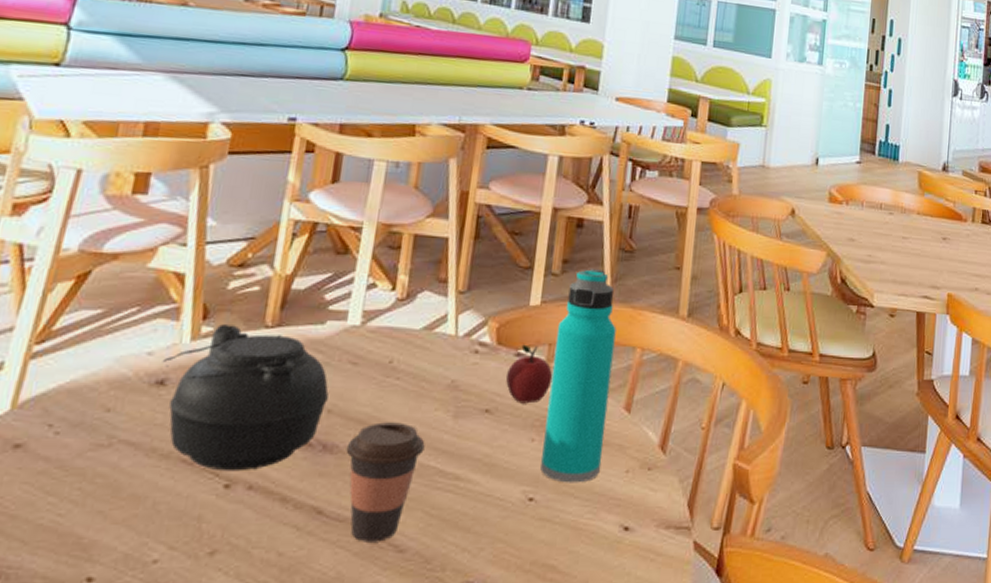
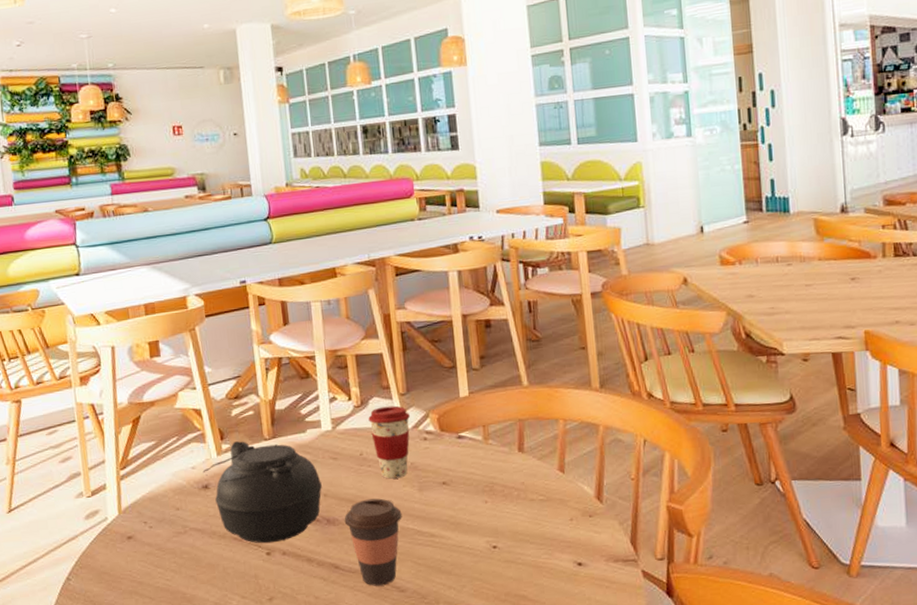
coffee cup: none [409,304,465,399] -> present [368,405,411,479]
apple: present [506,344,553,404] -> none [453,428,492,475]
water bottle: present [540,269,616,483] -> none [487,359,548,533]

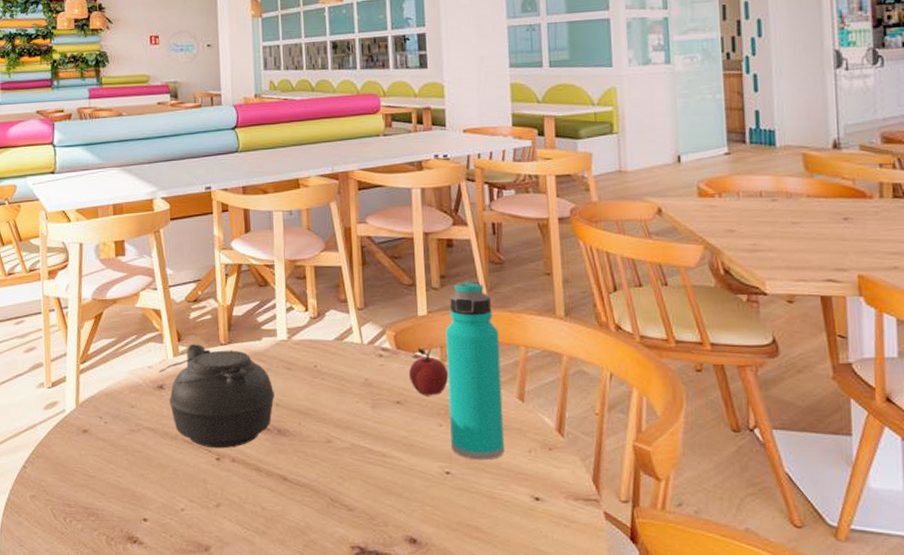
coffee cup: present [344,498,402,586] -> none [295,412,354,502]
coffee cup: present [368,405,411,479] -> none [324,320,367,394]
apple: none [453,428,492,475] -> present [409,348,449,396]
water bottle: none [487,359,548,533] -> present [445,281,505,461]

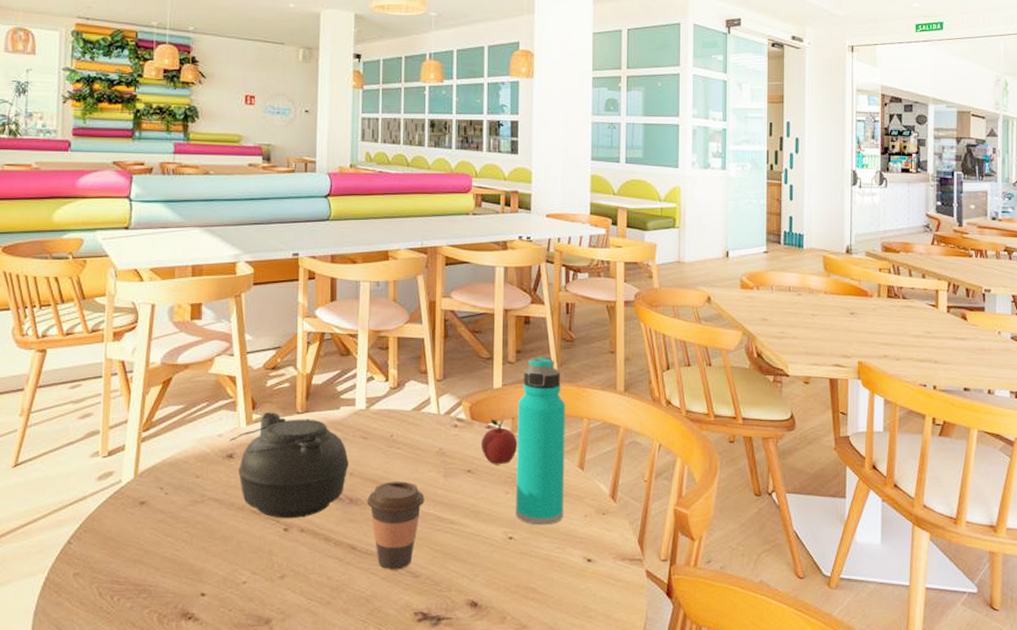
coffee cup: none [295,412,354,502] -> present [367,481,425,570]

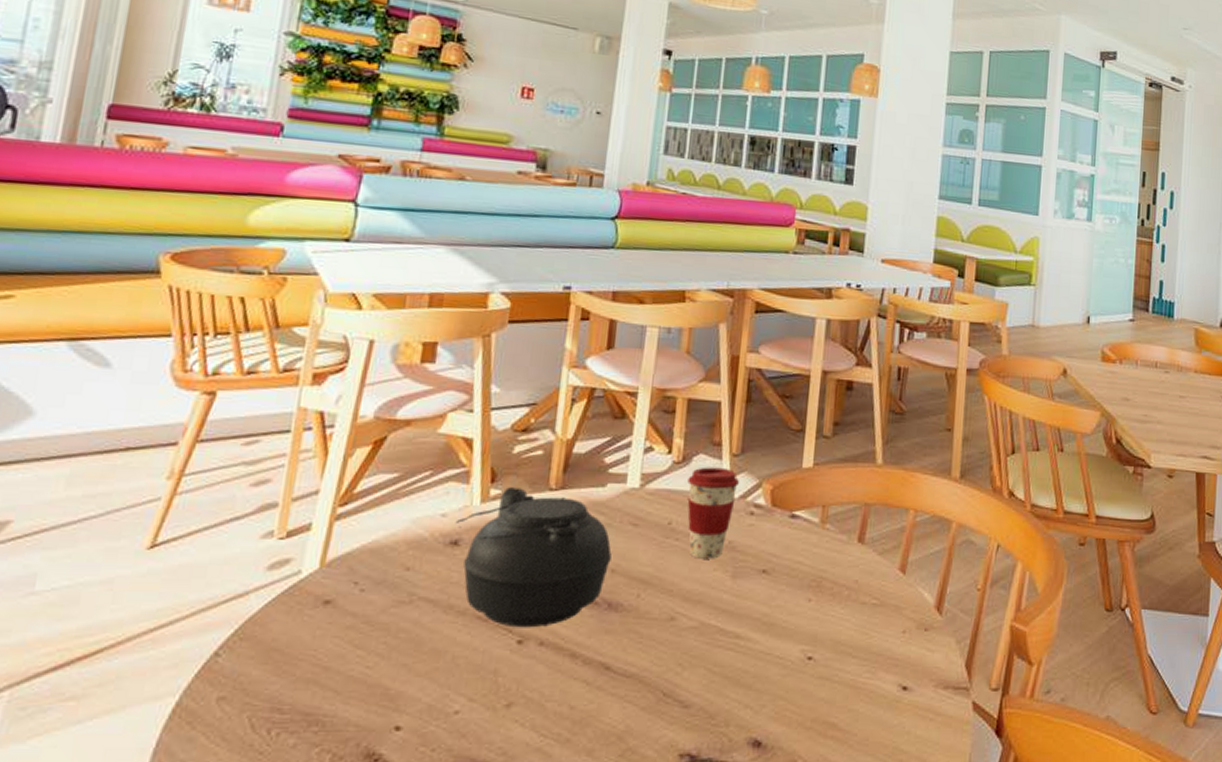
coffee cup: present [367,481,425,570] -> none [630,582,706,698]
coffee cup: none [403,390,444,463] -> present [687,467,740,559]
apple: present [481,419,518,465] -> none [782,506,828,565]
water bottle: present [516,357,565,526] -> none [818,431,889,643]

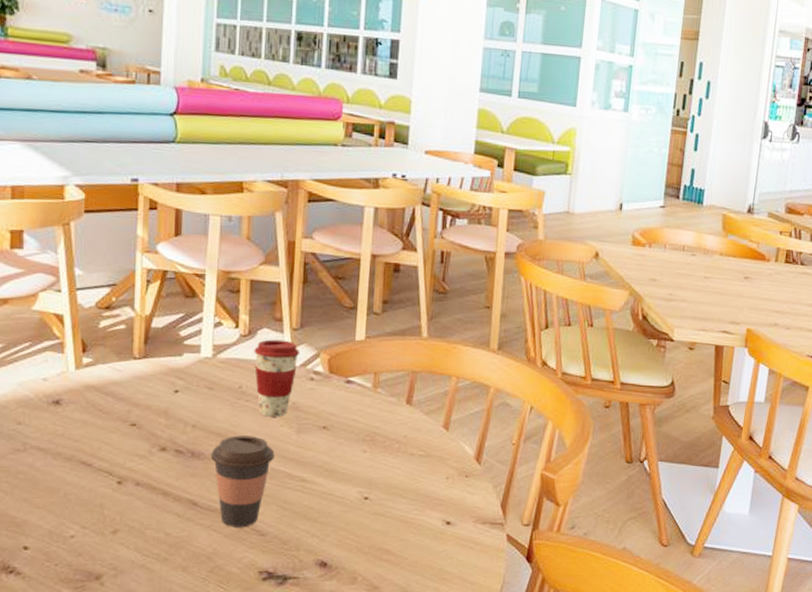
teapot: present [455,487,612,628] -> none [55,356,192,472]
coffee cup: none [630,582,706,698] -> present [210,435,275,528]

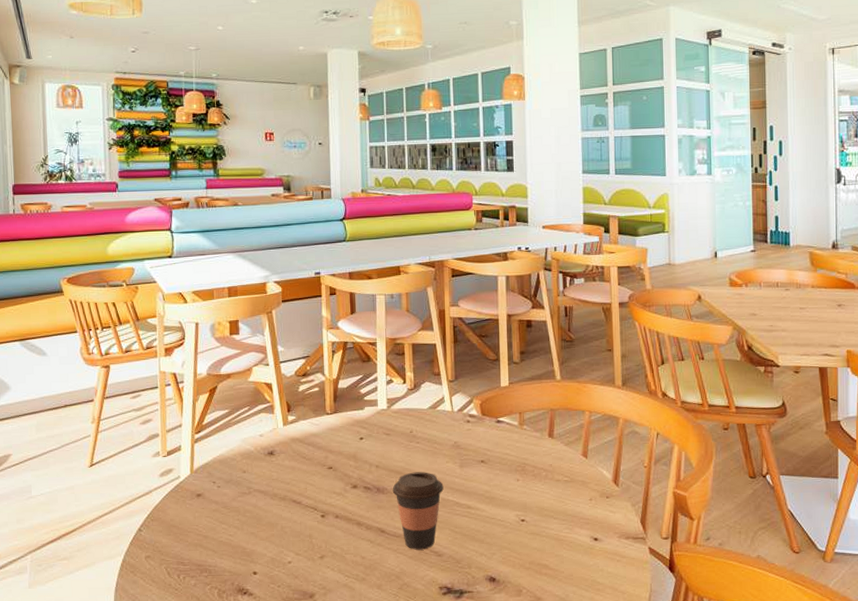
coffee cup: present [254,339,301,417] -> none [420,390,457,455]

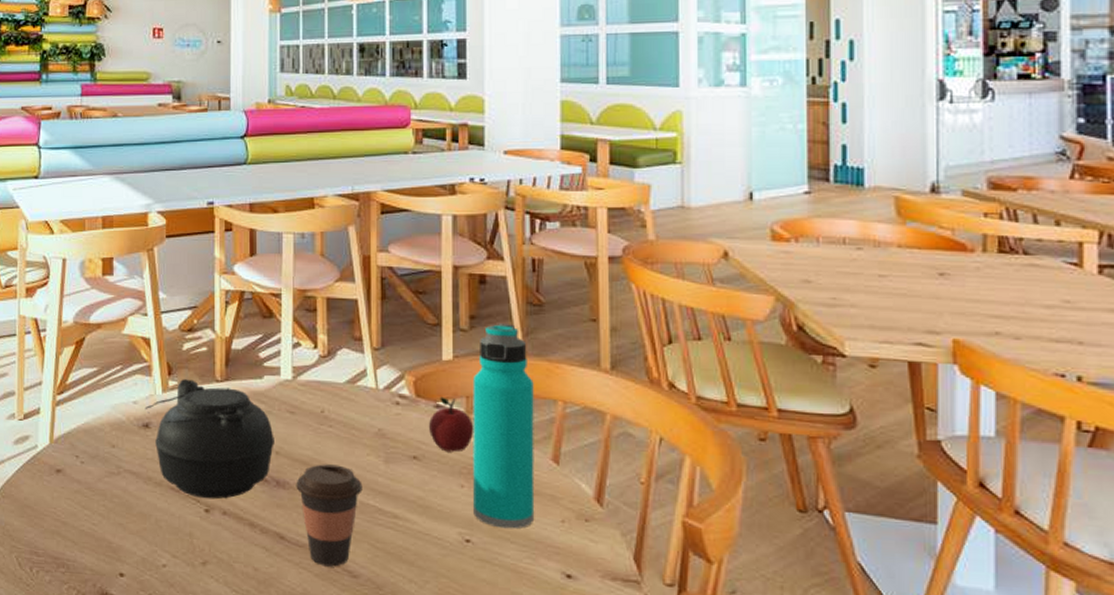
teapot: none [269,414,375,507] -> present [145,379,274,499]
apple: none [492,414,526,455] -> present [429,396,474,452]
water bottle: none [523,356,571,509] -> present [472,324,535,529]

